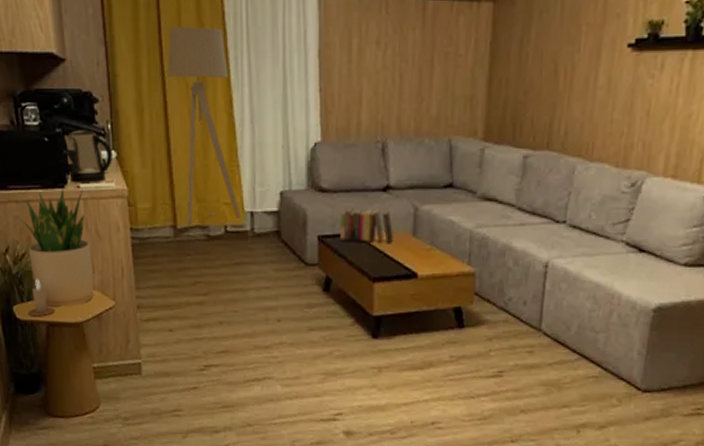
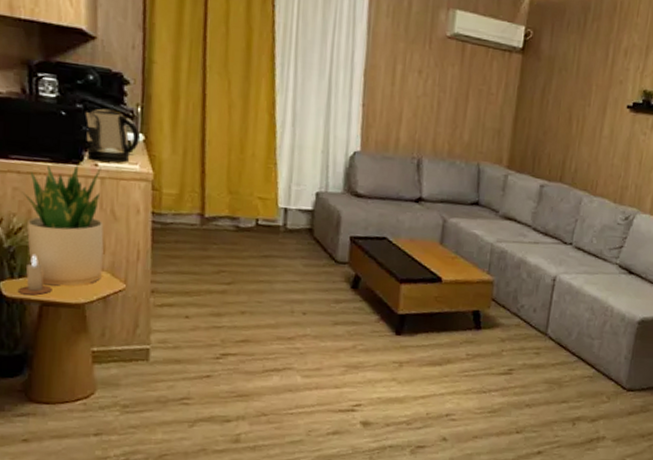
floor lamp: present [167,26,241,225] -> none [209,25,274,215]
books: present [340,208,394,243] -> none [372,214,423,249]

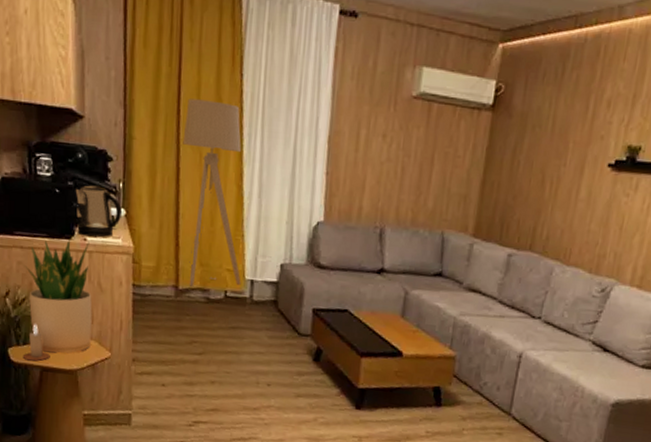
floor lamp: none [209,25,274,215] -> present [182,98,241,287]

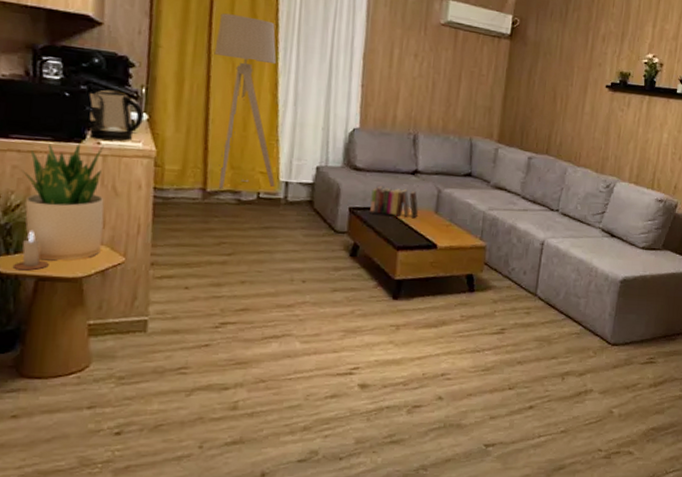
books: none [333,285,384,322] -> present [370,186,419,218]

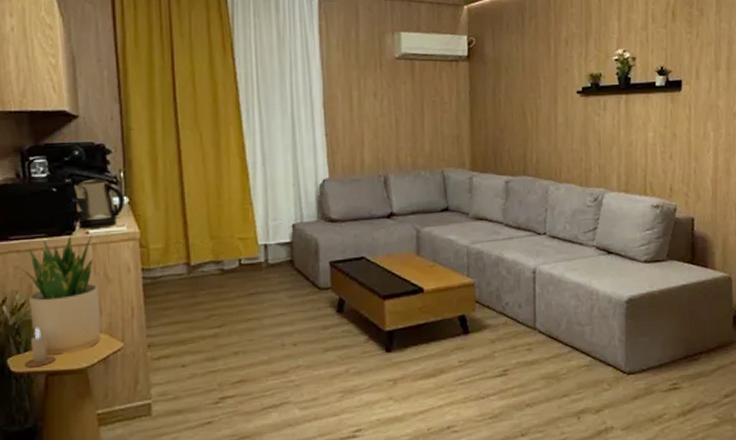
floor lamp: present [214,13,277,189] -> none [181,85,255,261]
books: present [370,186,419,218] -> none [350,234,400,265]

